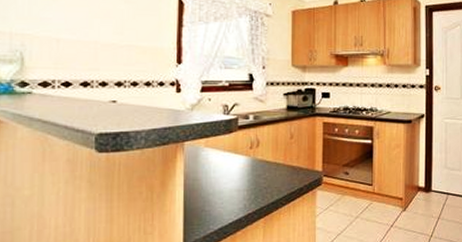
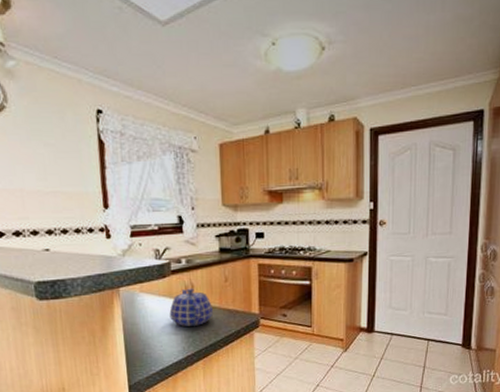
teapot: none [233,144,278,183] -> present [169,288,214,327]

